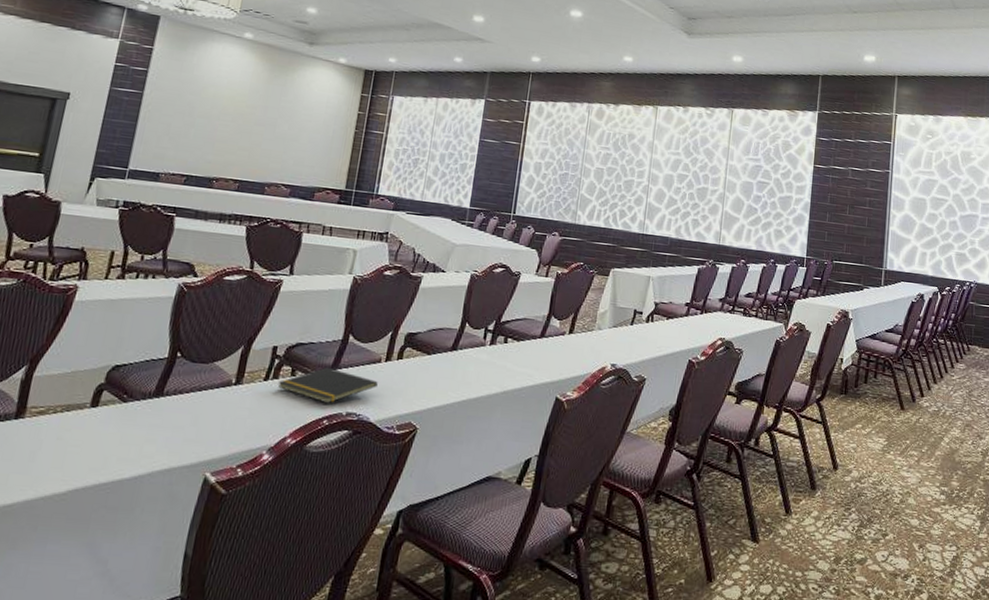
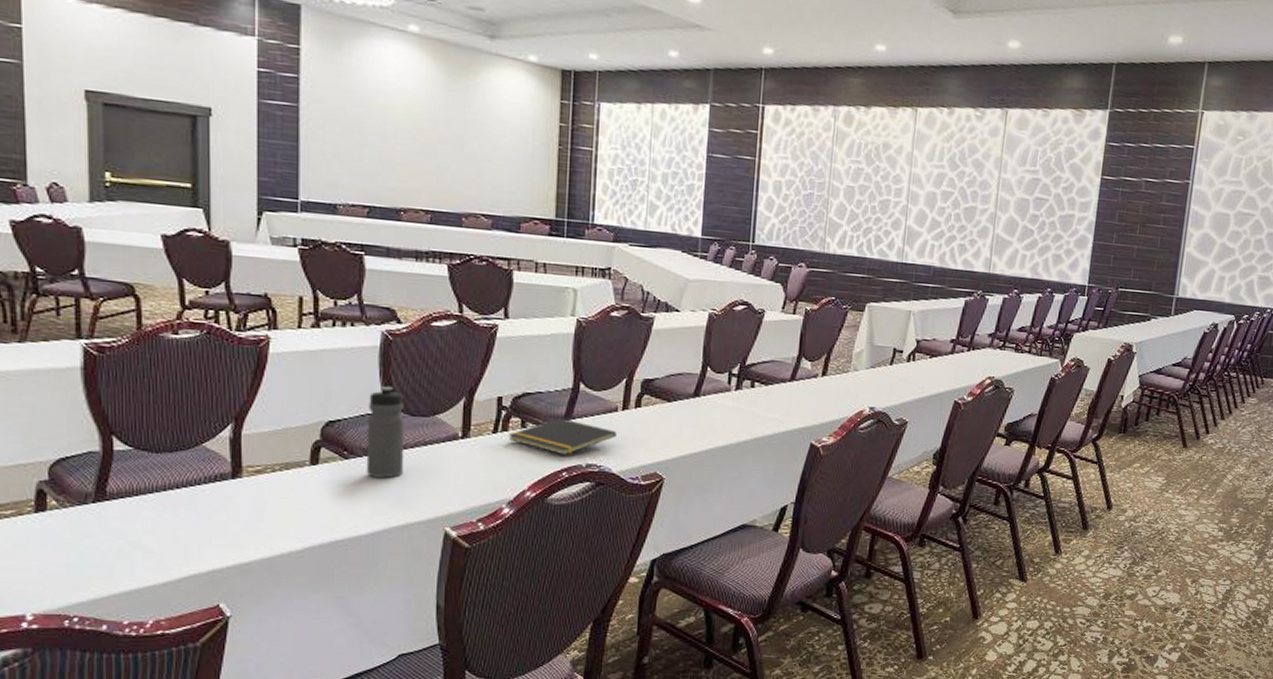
water bottle: none [140,333,188,422] -> present [366,385,405,479]

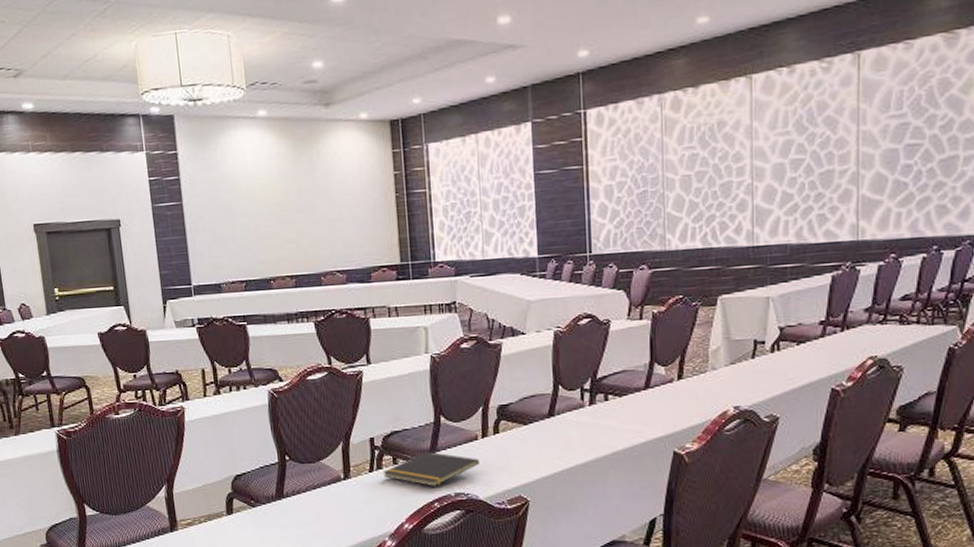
water bottle: present [366,385,405,479] -> none [265,438,300,522]

